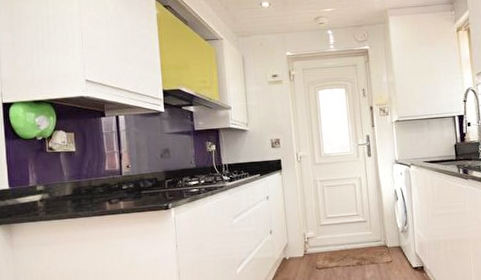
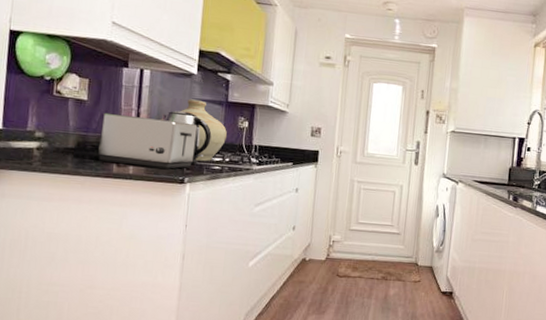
toaster: none [90,155,174,202] -> present [97,112,198,170]
ceramic jug: none [140,133,199,187] -> present [161,99,227,162]
kettle: none [141,145,186,191] -> present [162,110,212,164]

